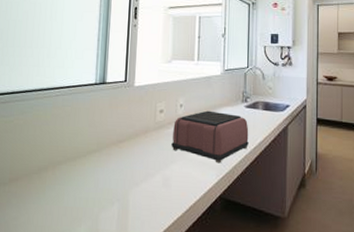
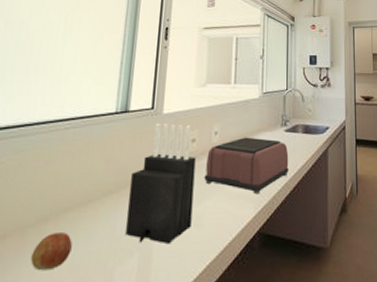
apple: none [36,180,66,209] -> present [30,232,72,271]
knife block: none [106,94,164,199] -> present [124,122,196,245]

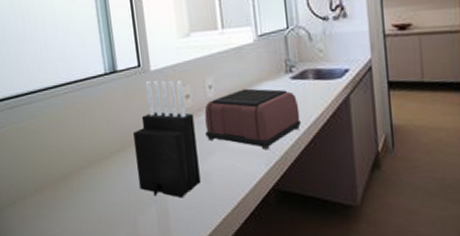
apple: present [30,232,72,271] -> none [66,186,97,217]

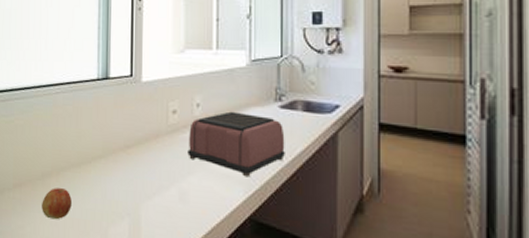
apple: none [66,186,97,217] -> present [42,188,72,220]
knife block: present [133,80,201,198] -> none [114,91,178,215]

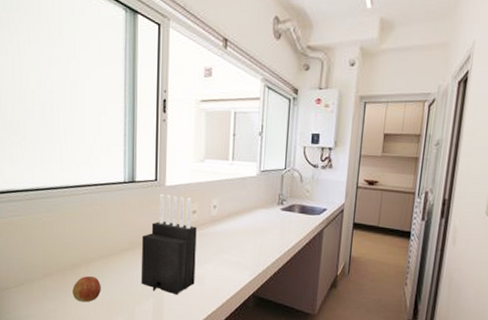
knife block: none [114,91,178,215] -> present [140,193,197,295]
toaster: present [188,111,285,178] -> none [205,212,284,264]

